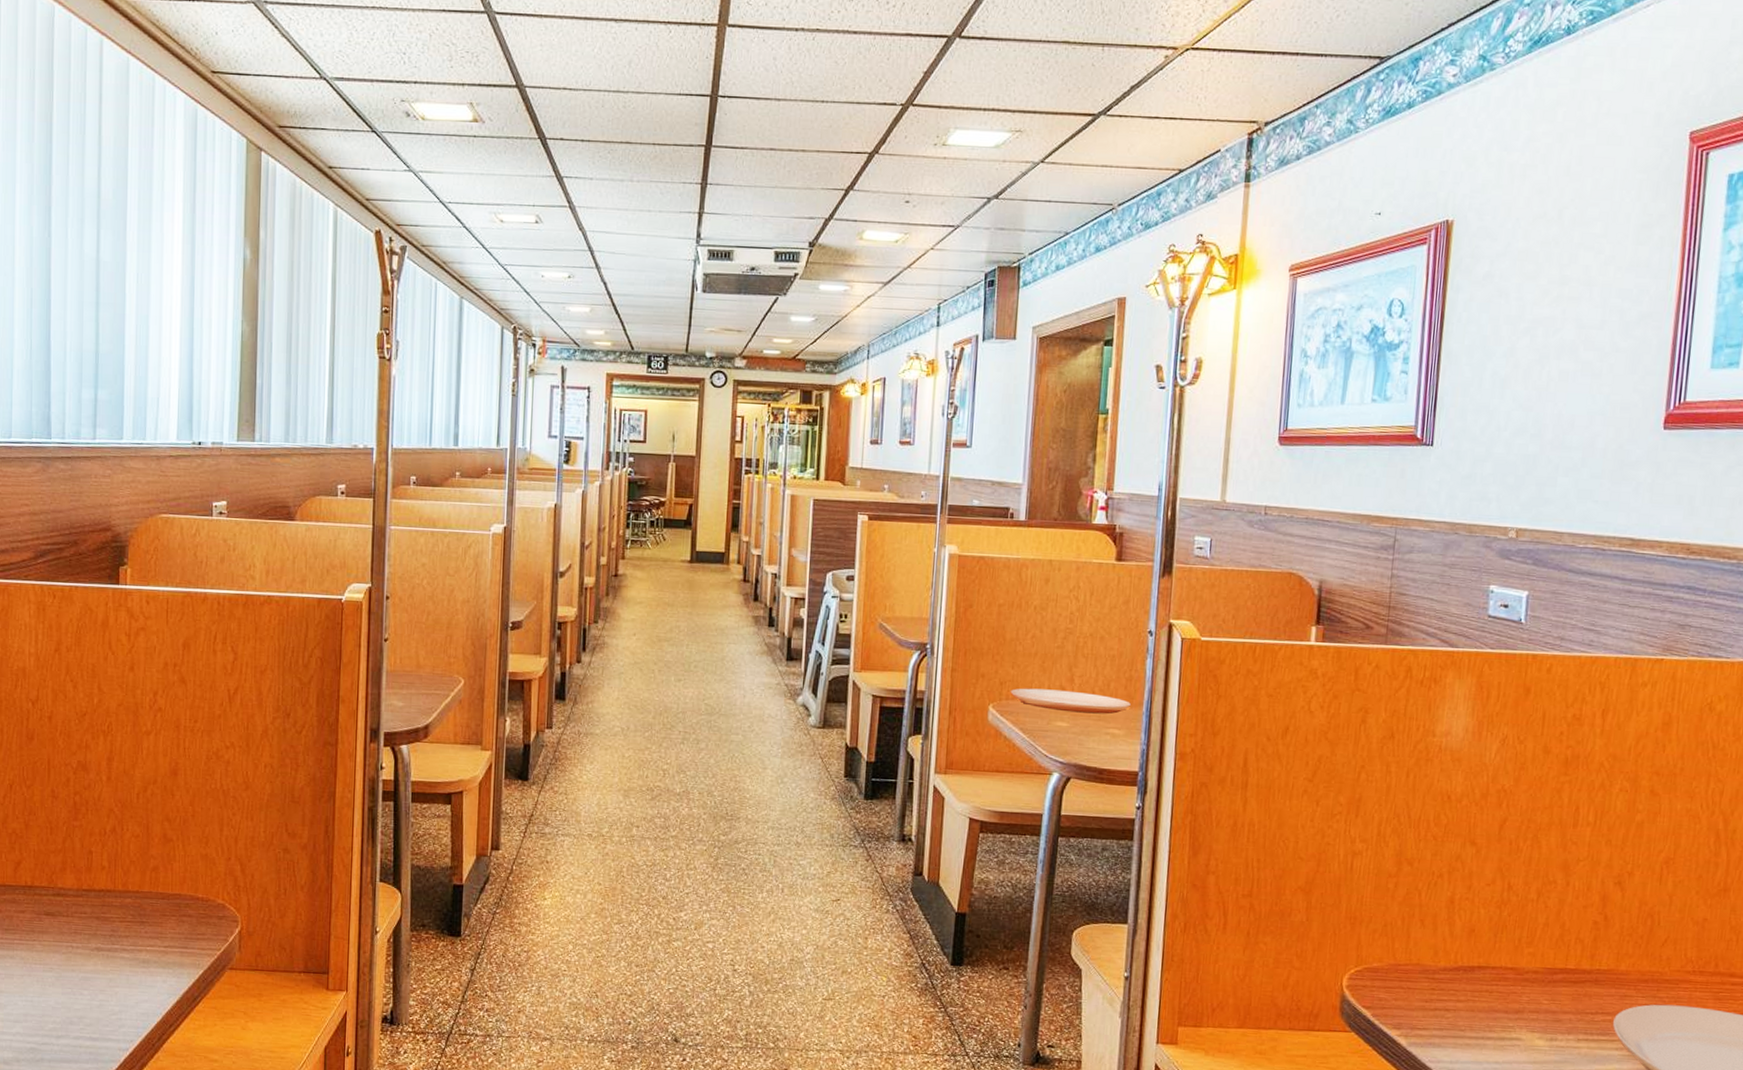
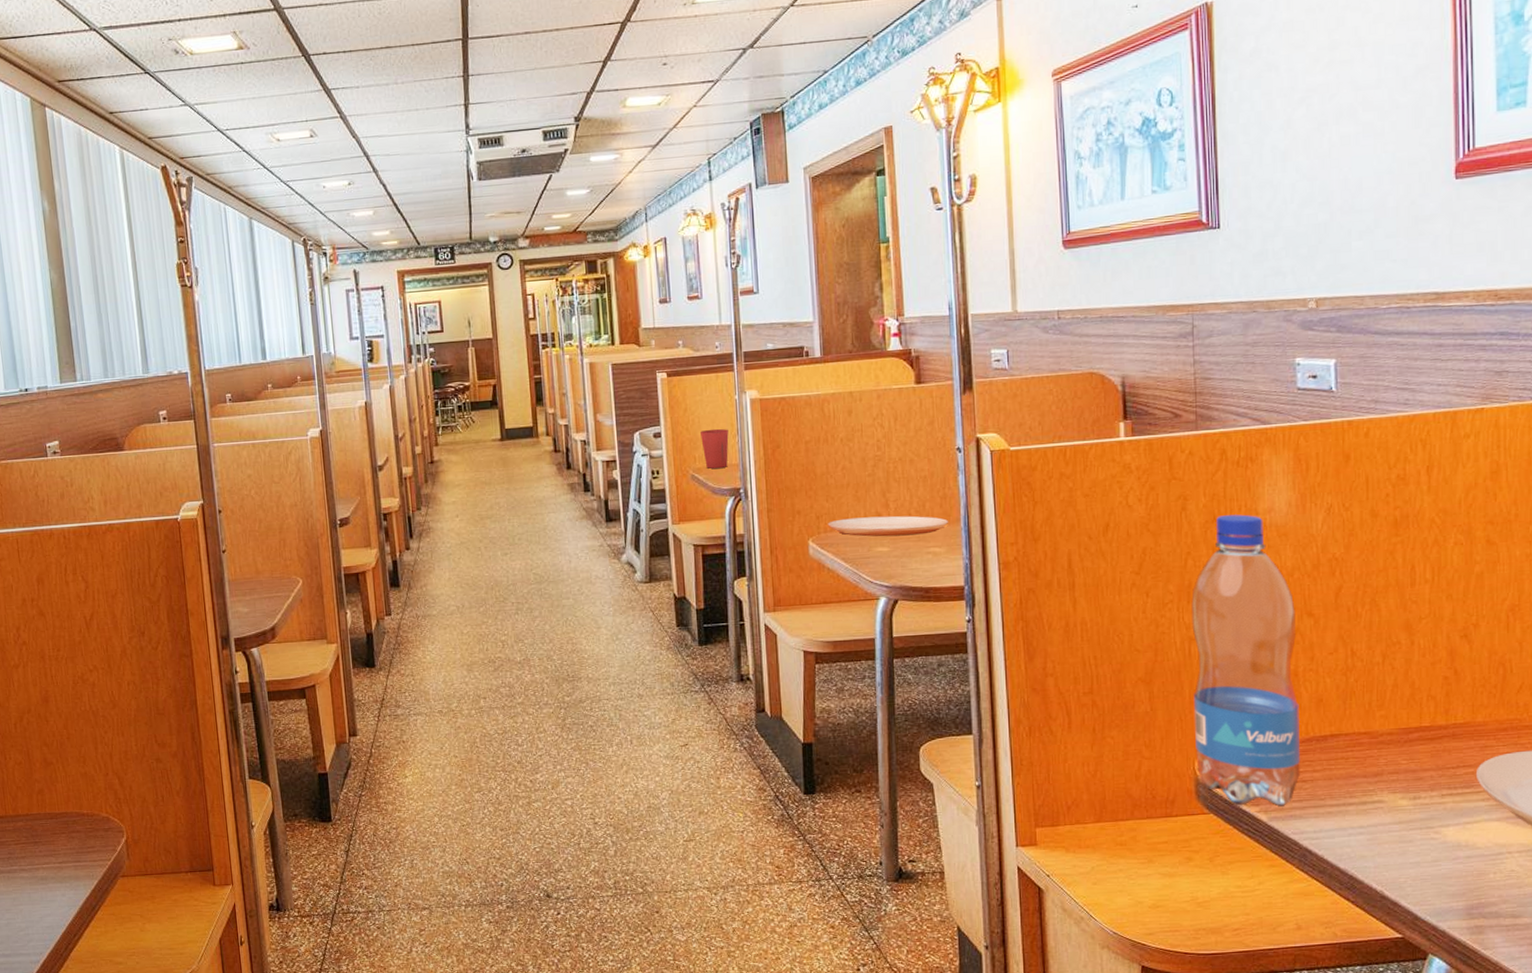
cup: none [894,579,923,620] -> present [700,429,729,469]
bottle: none [1344,733,1460,1033] -> present [1191,514,1301,807]

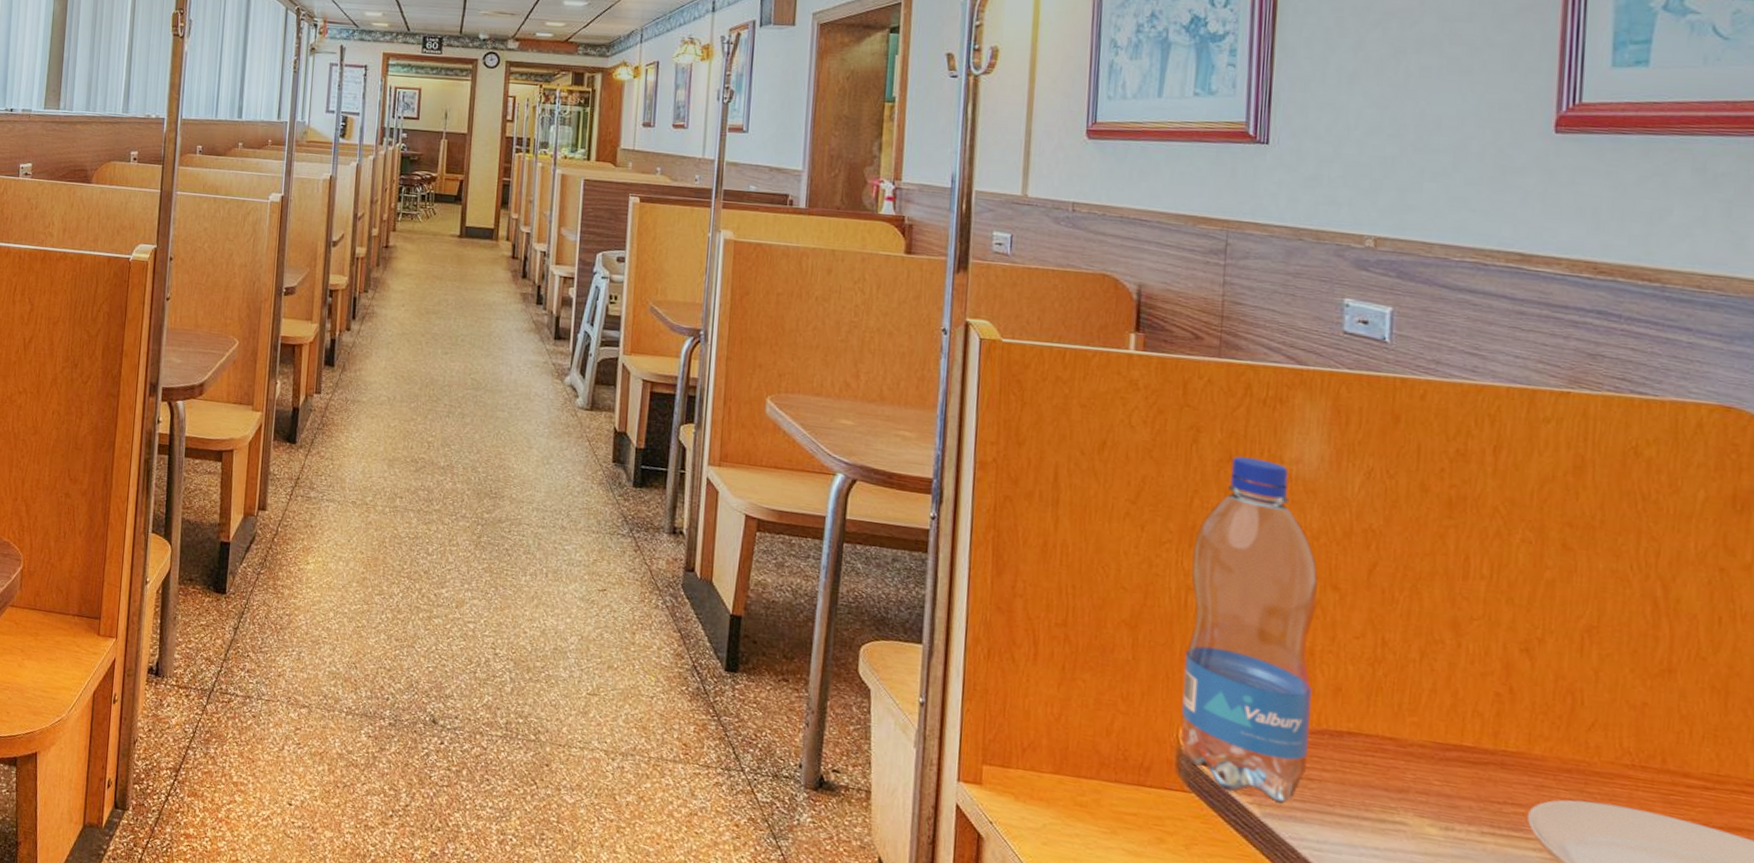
cup: present [700,429,729,469] -> none [666,263,697,305]
plate: present [827,516,948,537] -> none [789,381,923,415]

